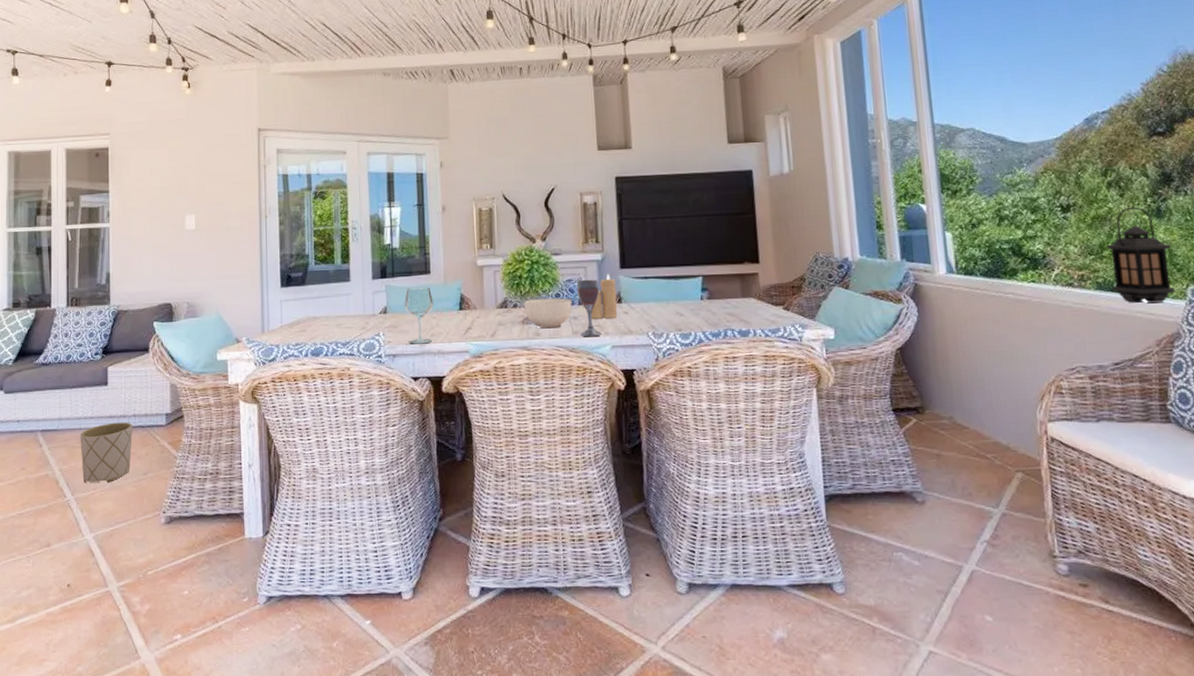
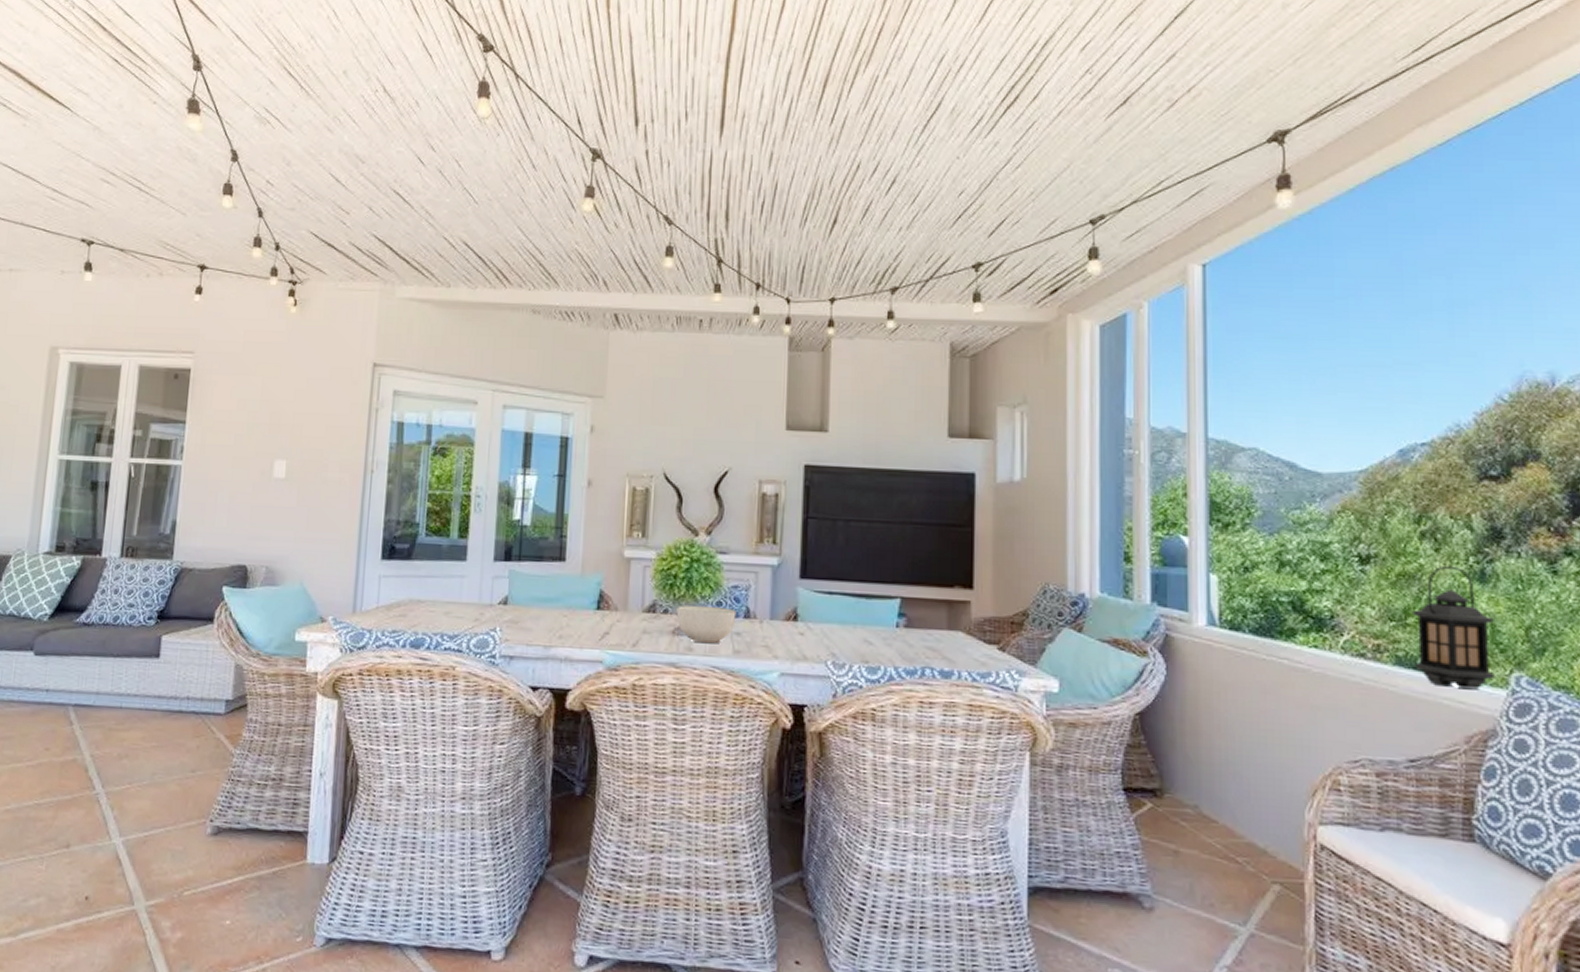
planter: present [80,422,132,483] -> none [117,704,184,777]
wine glass: present [404,287,435,344] -> none [529,576,567,647]
cup: present [576,279,602,337] -> none [743,587,772,660]
candle: present [591,273,618,319] -> none [758,582,793,639]

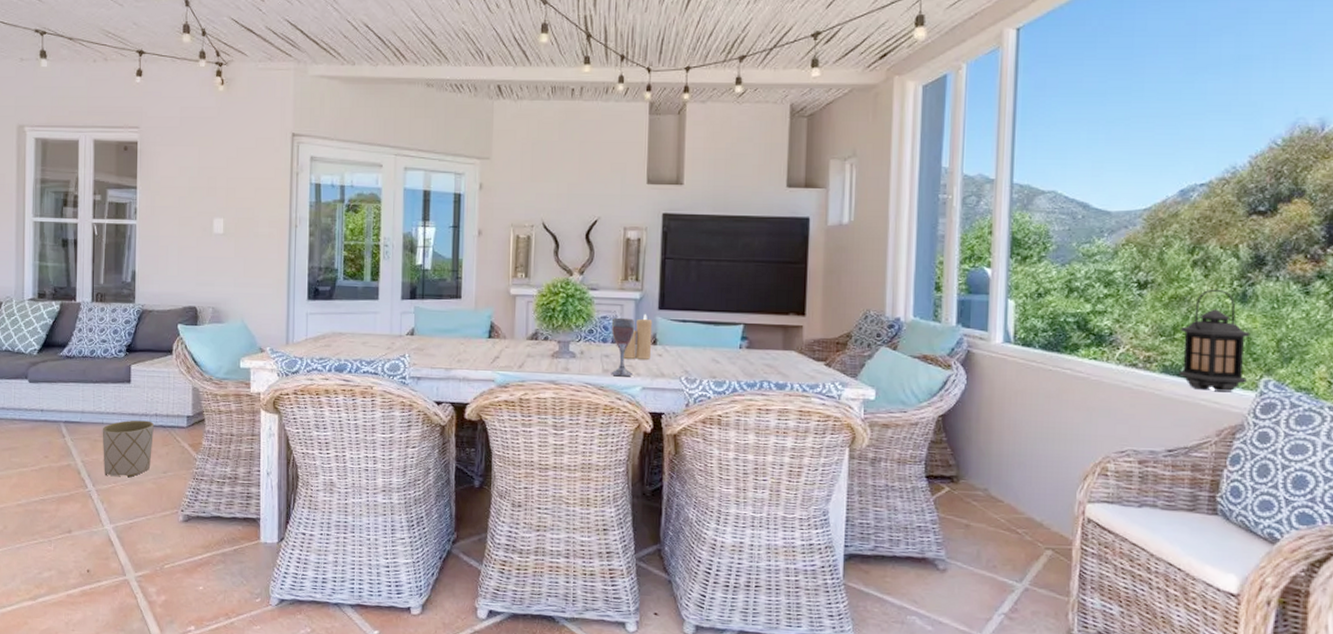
planter: none [117,704,184,777] -> present [102,420,154,478]
bowl: present [676,605,736,644] -> none [555,333,605,365]
cup: none [743,587,772,660] -> present [611,317,635,377]
candle: none [758,582,793,639] -> present [623,313,653,360]

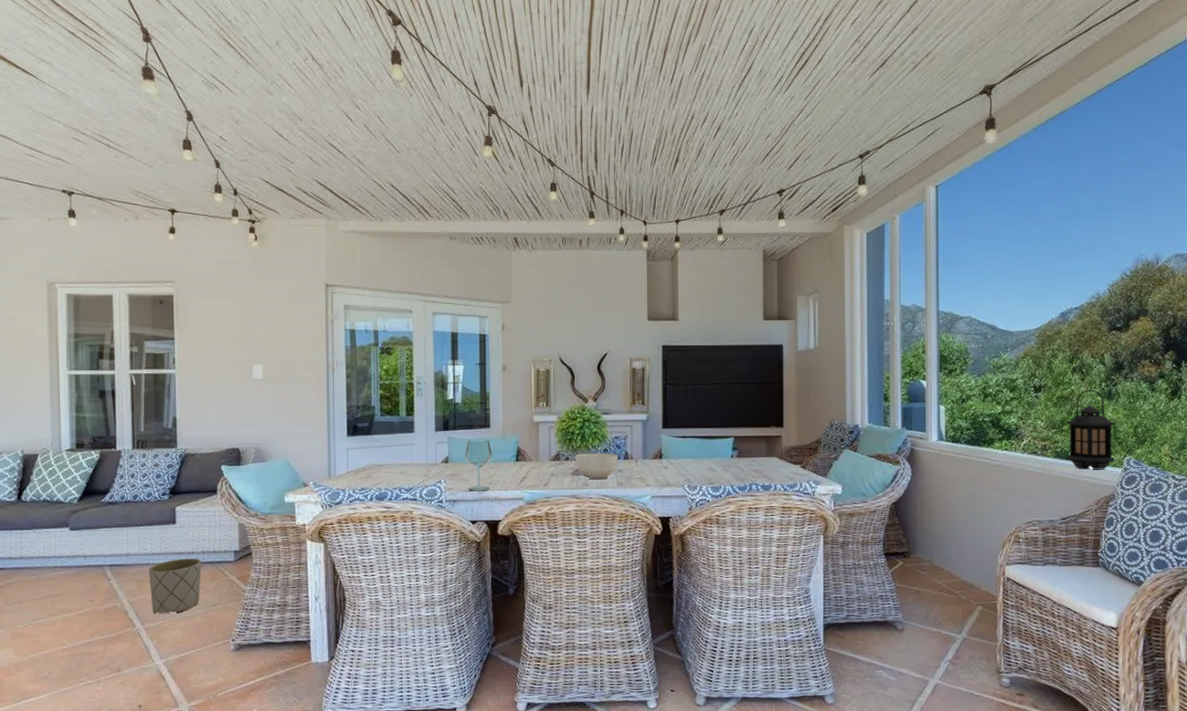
wine glass: none [432,311,463,369] -> present [464,439,493,491]
bowl: none [555,333,605,365] -> present [575,452,618,480]
cup: present [611,317,635,377] -> none [623,437,644,488]
candle: present [623,313,653,360] -> none [634,432,658,472]

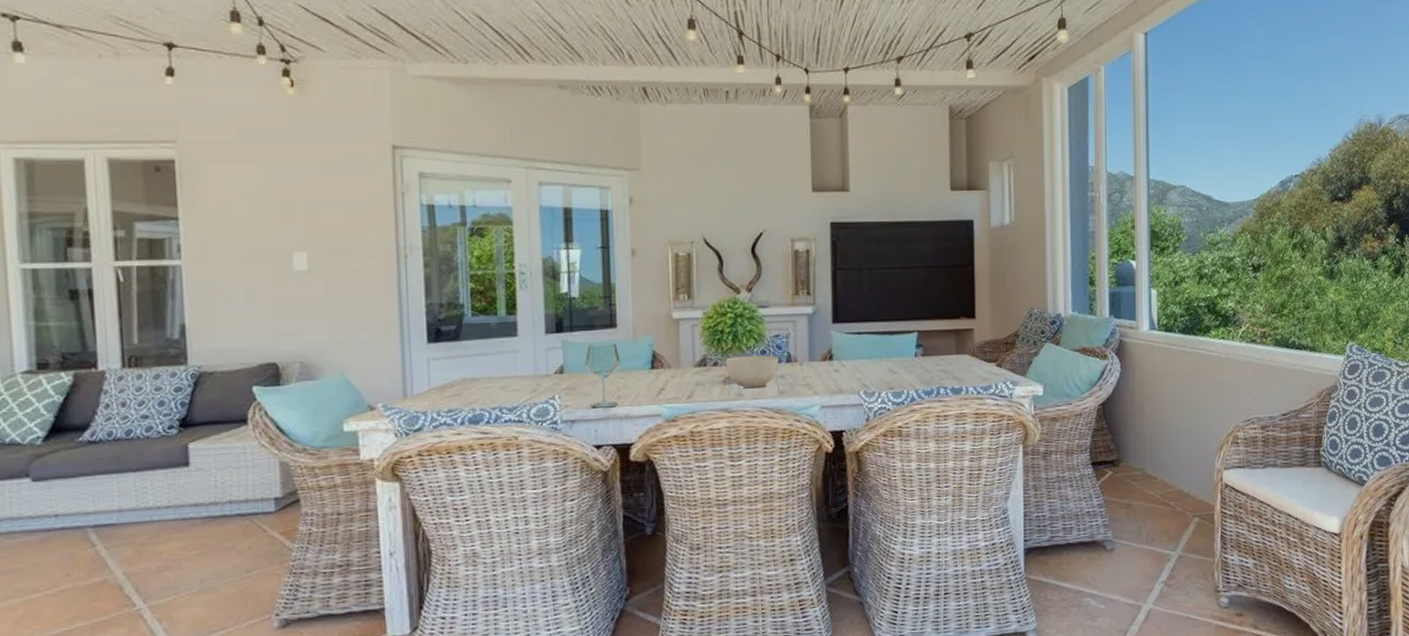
planter: present [148,558,201,614] -> none [151,510,229,588]
lantern: present [1066,389,1116,470] -> none [1286,268,1338,359]

